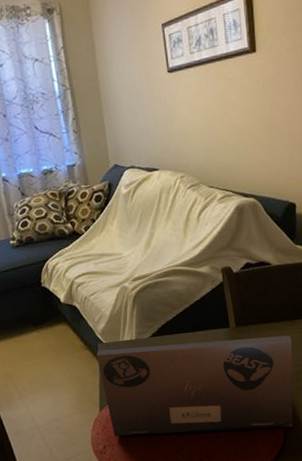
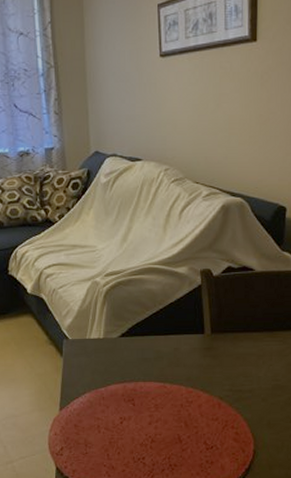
laptop: present [96,335,294,437] -> none [60,346,270,445]

